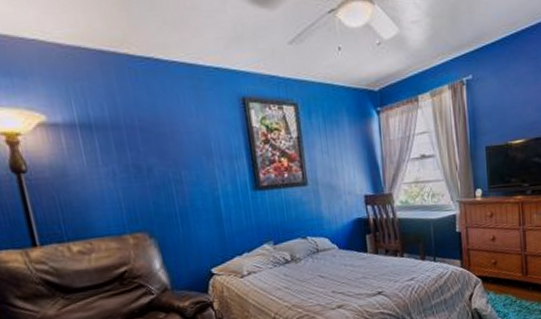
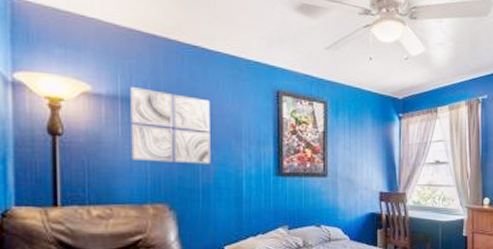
wall art: none [87,111,184,191] -> present [130,87,211,165]

